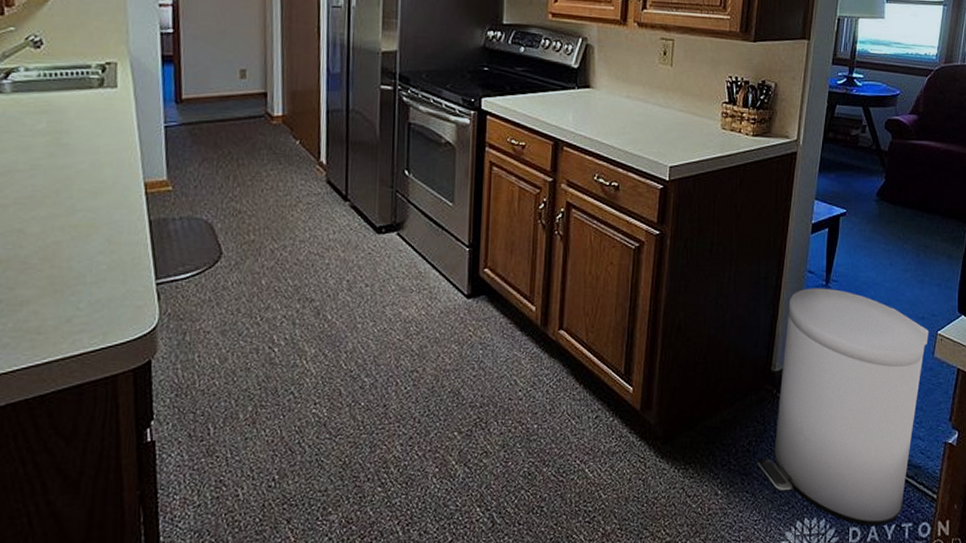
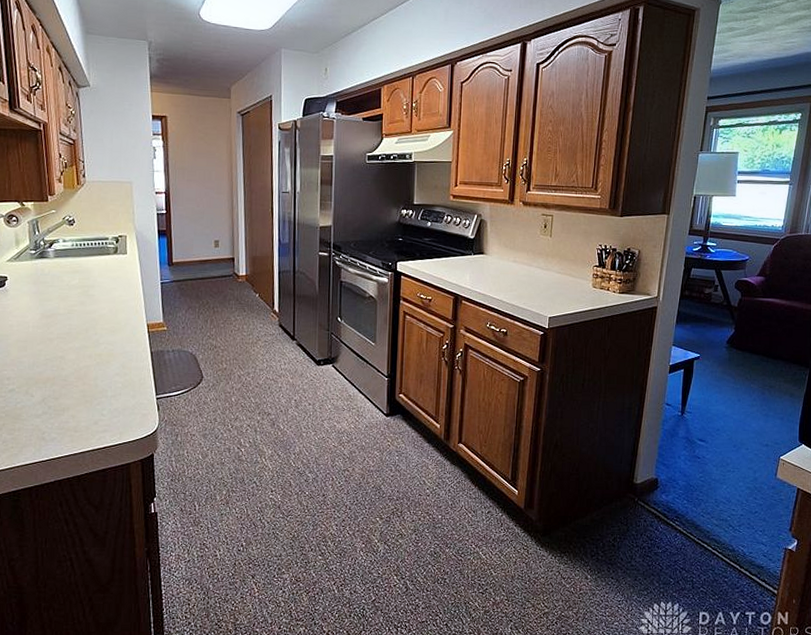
pedal bin: present [757,288,929,526] -> none [620,417,772,612]

